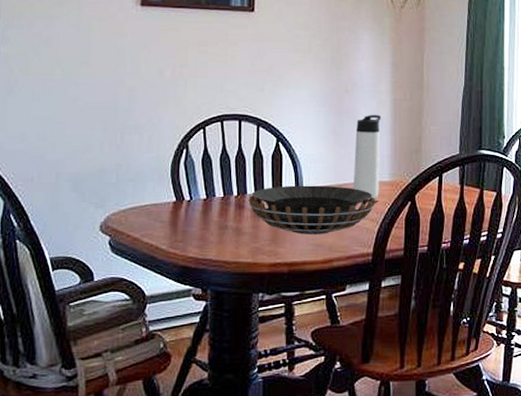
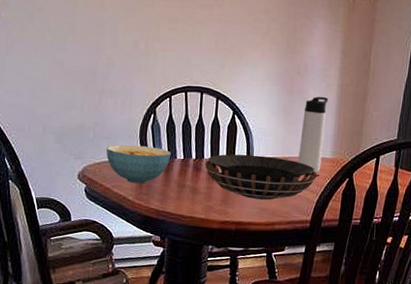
cereal bowl: none [132,186,209,230] -> present [106,144,172,184]

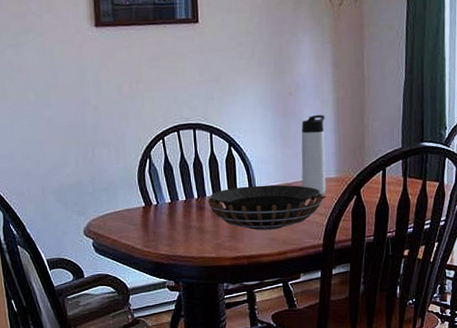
cereal bowl: present [106,144,172,184] -> none [107,192,173,232]

